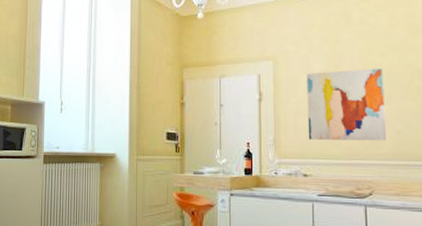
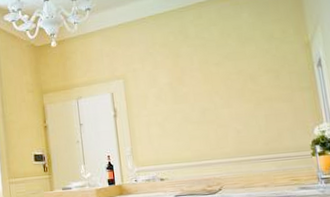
wall art: present [307,69,387,141] -> none [154,77,229,147]

